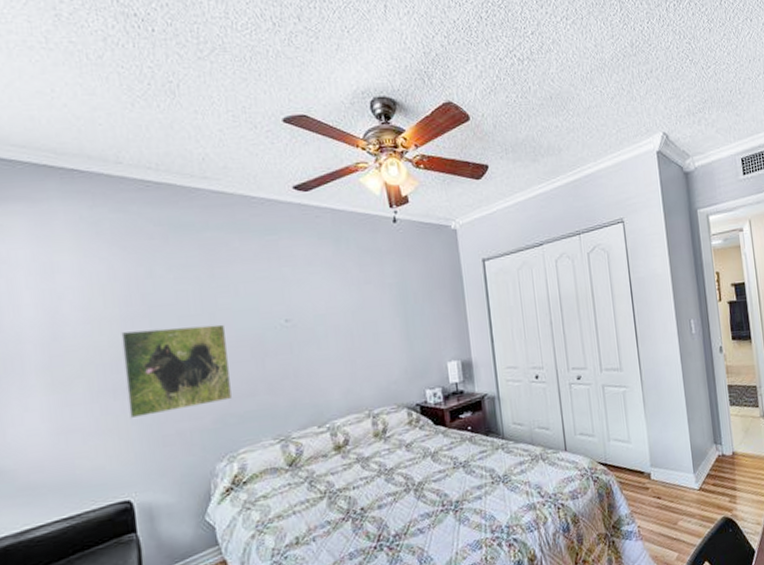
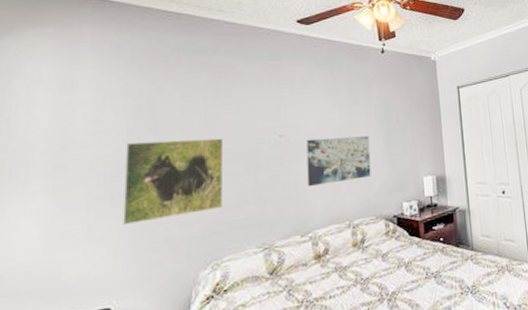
wall art: none [315,318,390,376] -> present [306,136,371,187]

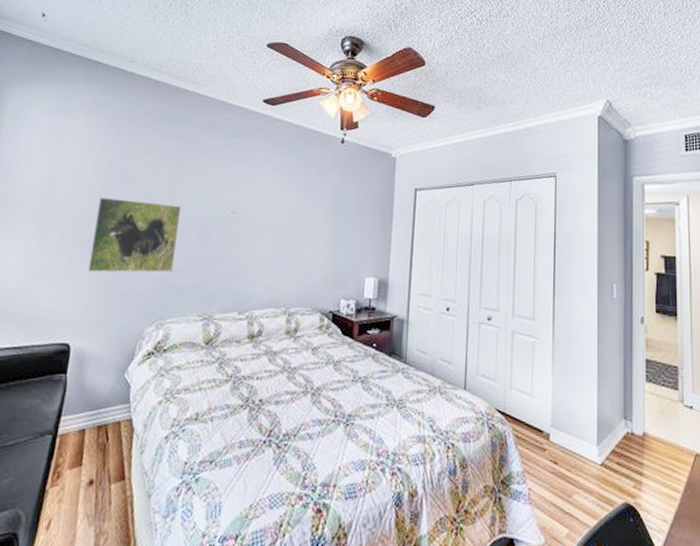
wall art: present [306,136,371,187] -> none [251,220,317,268]

